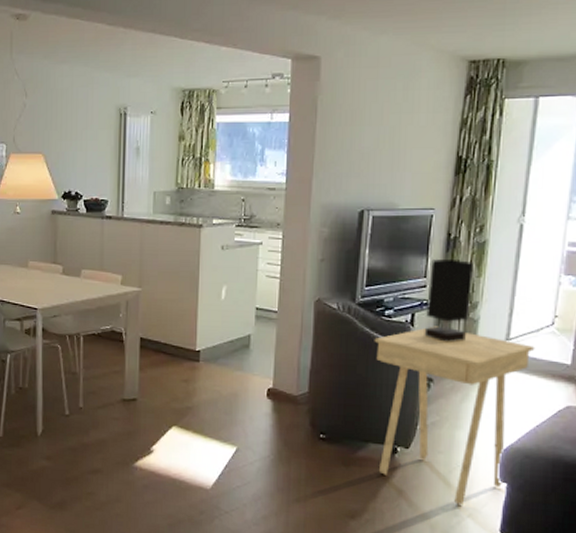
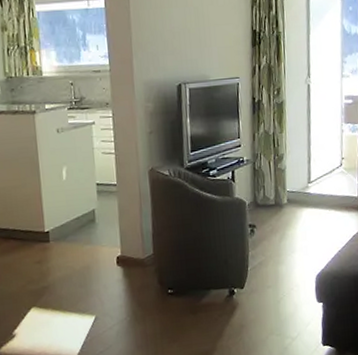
side table: present [374,326,535,506] -> none [203,179,331,329]
table lamp: present [424,258,473,342] -> none [242,119,277,192]

